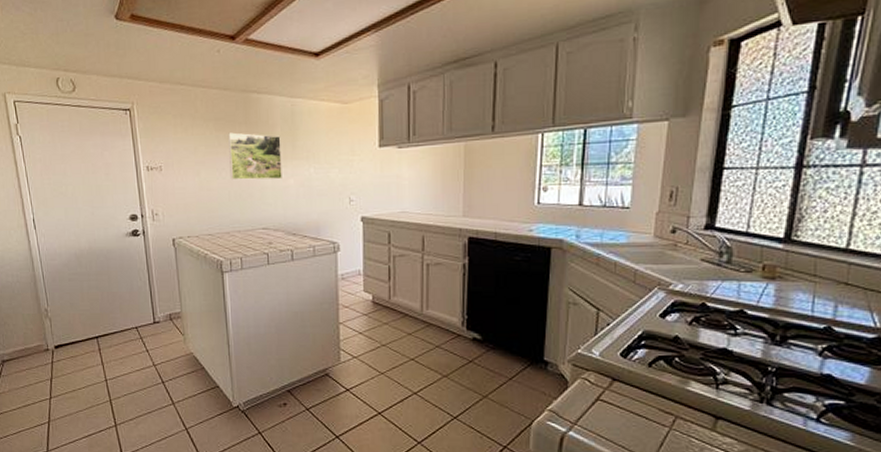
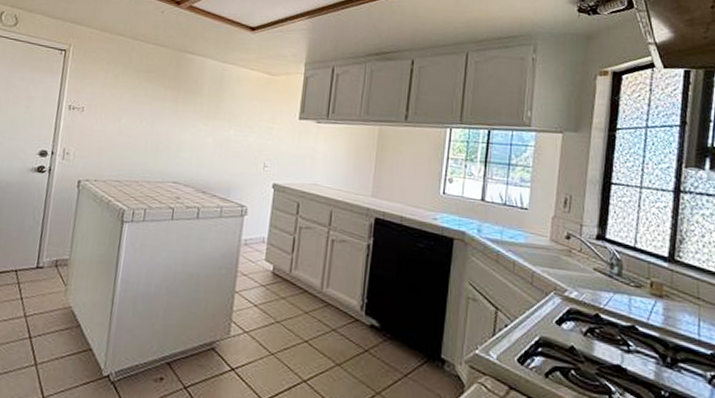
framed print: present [228,132,282,180] -> none [150,85,207,137]

